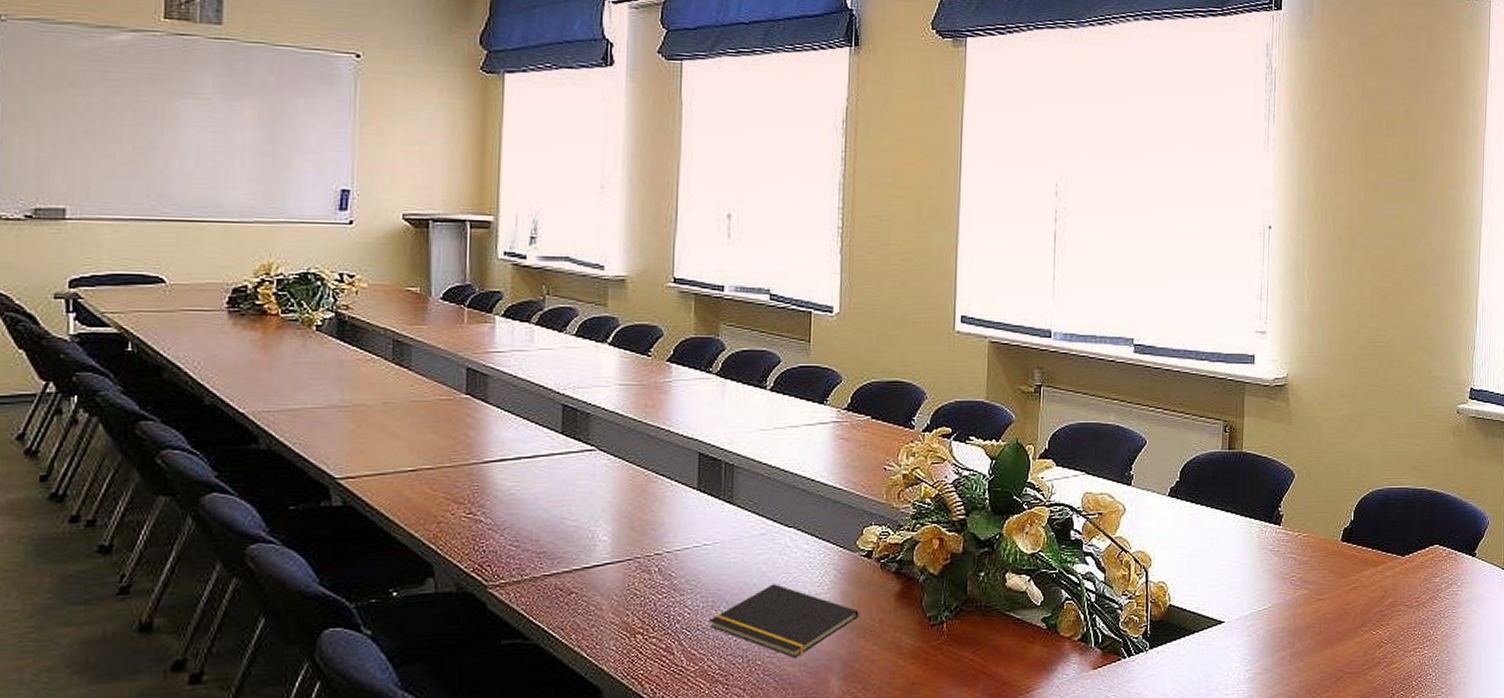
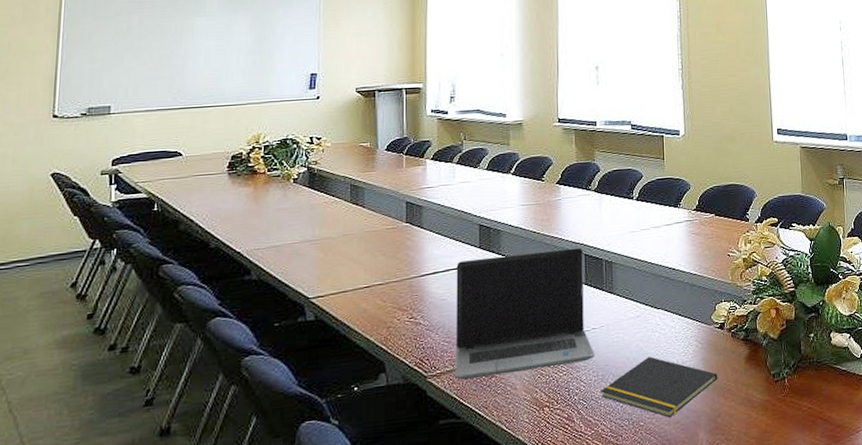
laptop computer: none [524,444,705,594] -> present [455,247,595,381]

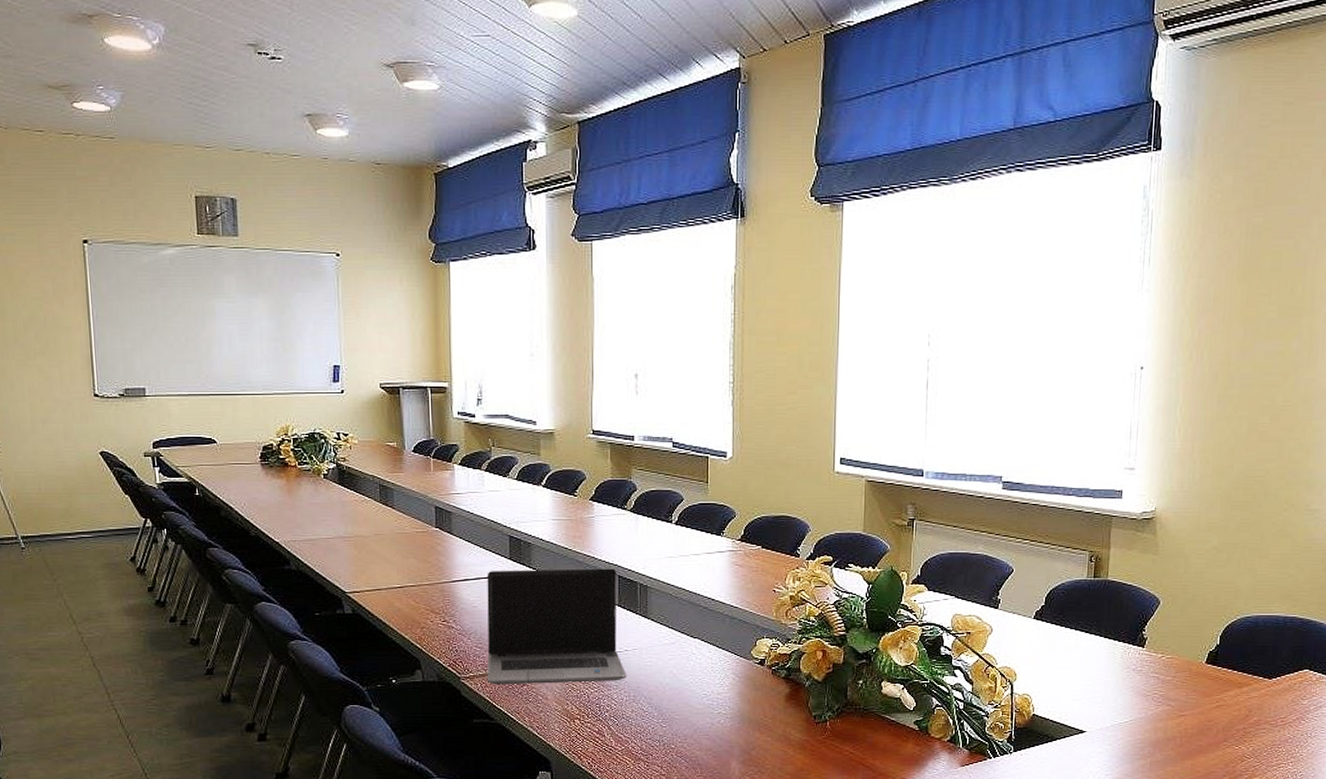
notepad: present [601,356,718,418] -> none [632,684,754,745]

